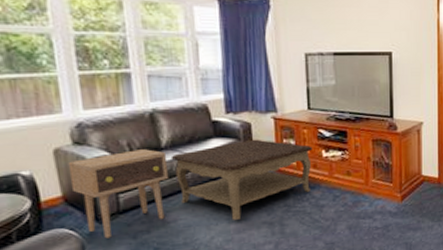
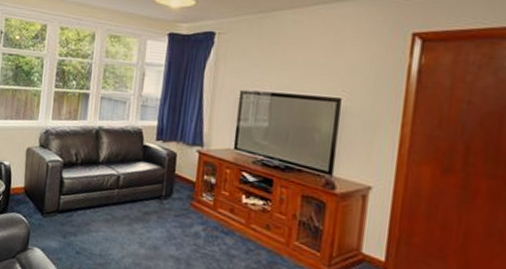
side table: present [68,149,169,239] -> none [31,159,101,232]
coffee table: present [170,139,313,220] -> none [104,169,233,246]

